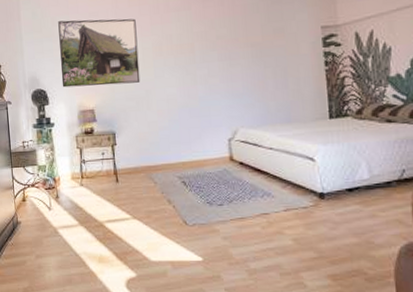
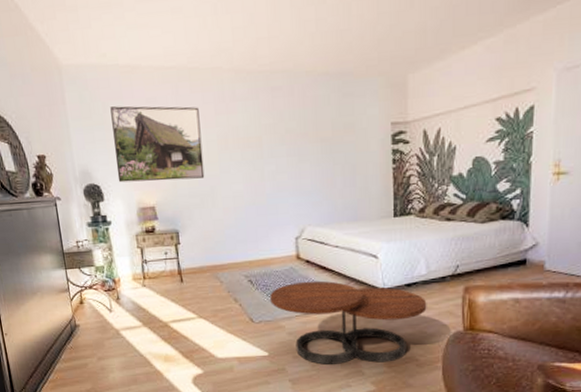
coffee table: none [203,183,373,274] -> present [270,280,427,365]

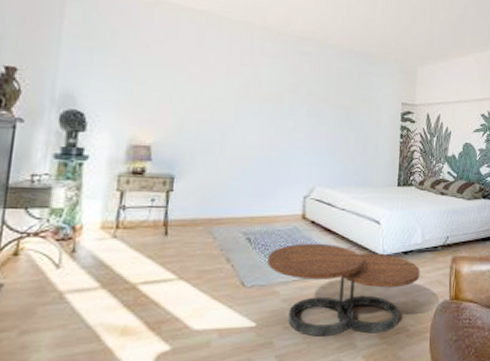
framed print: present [110,106,205,183] -> none [110,33,223,124]

